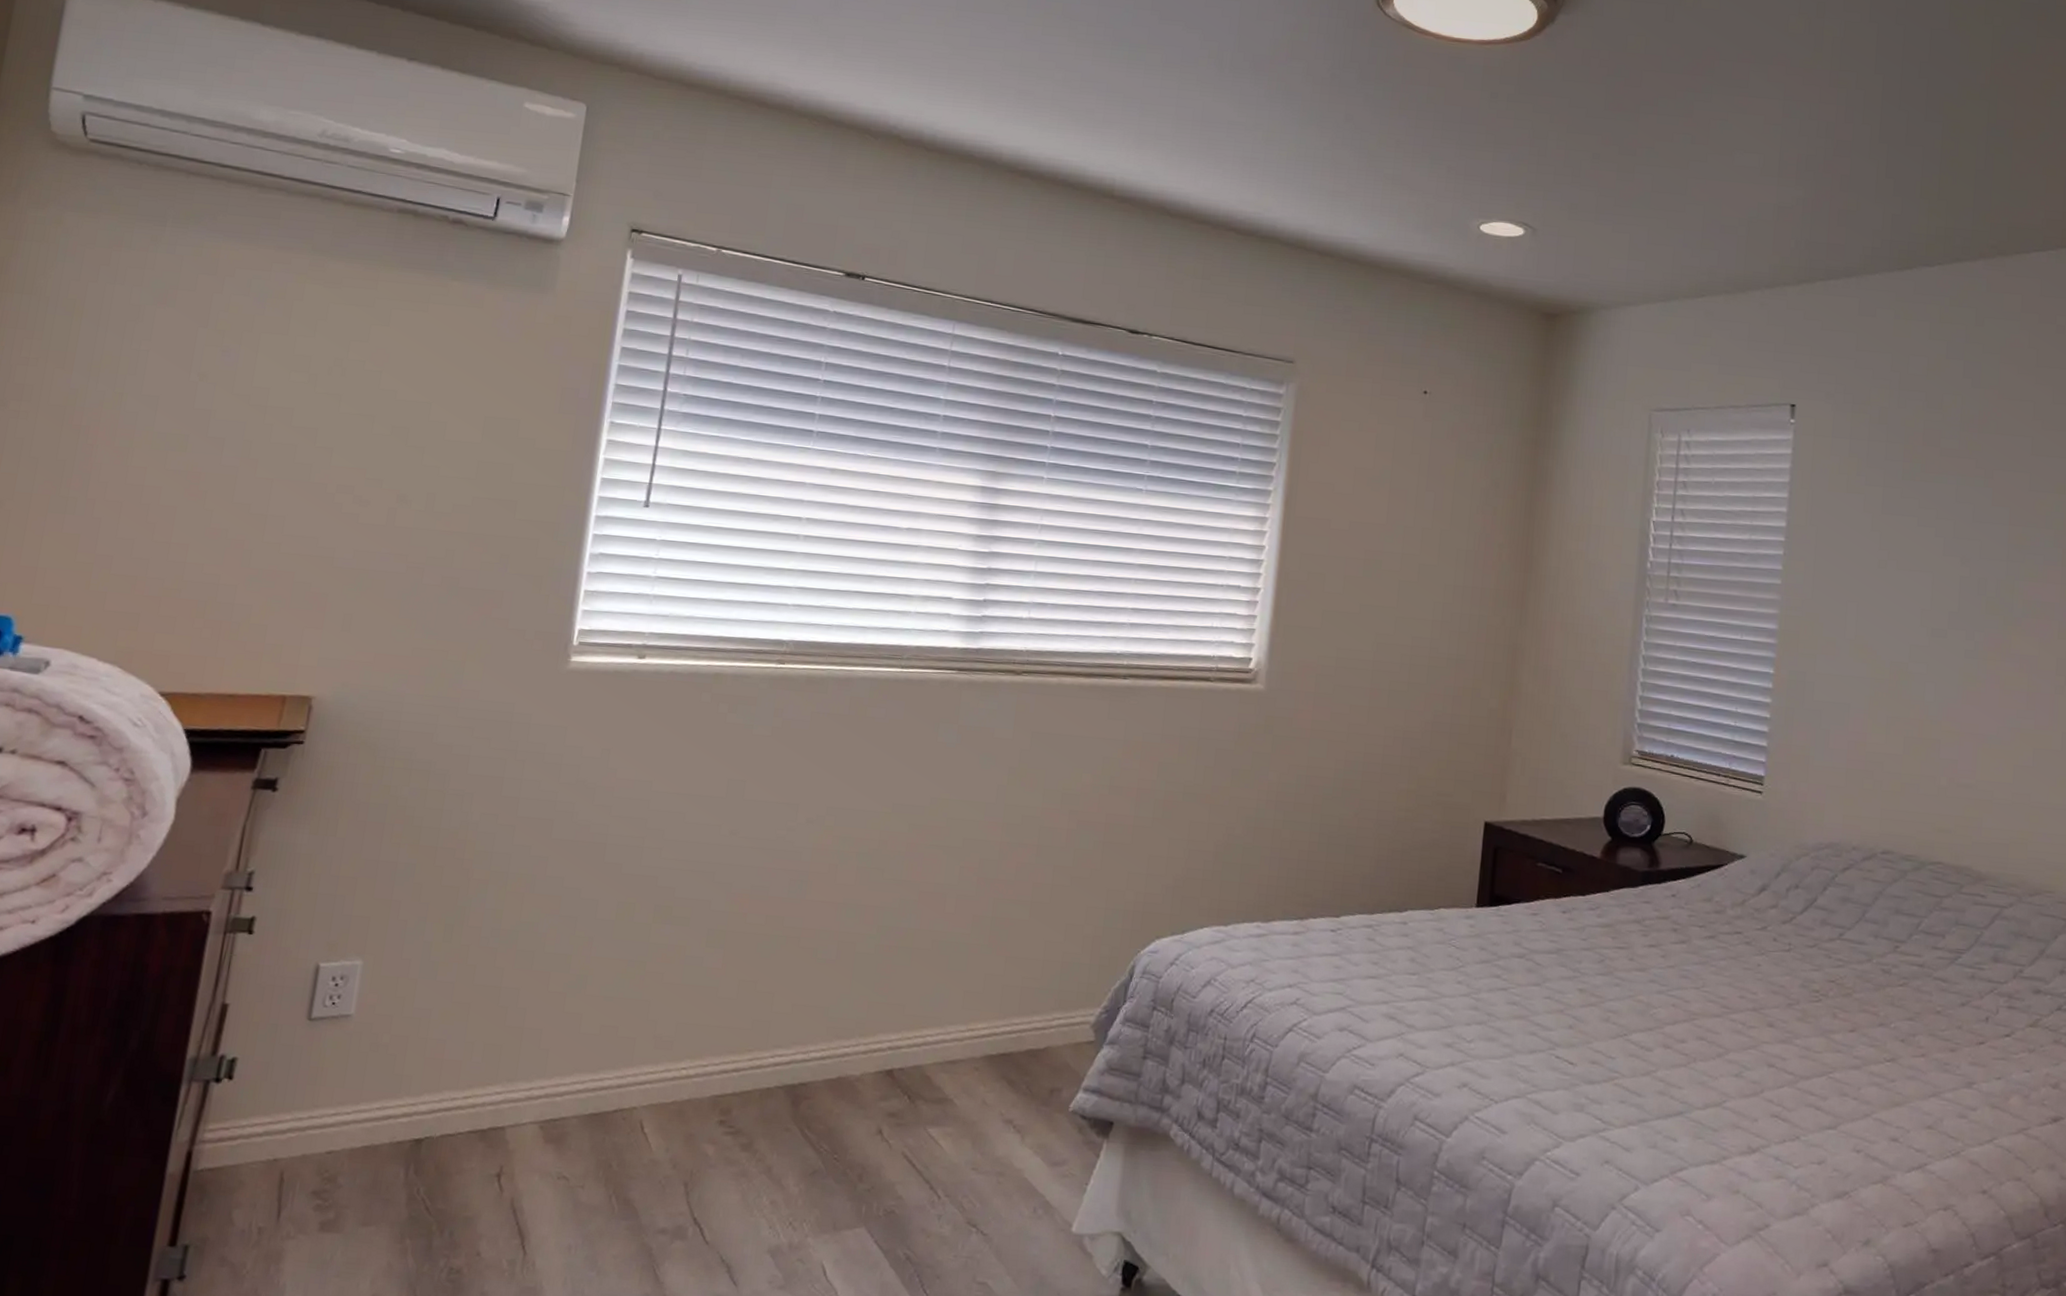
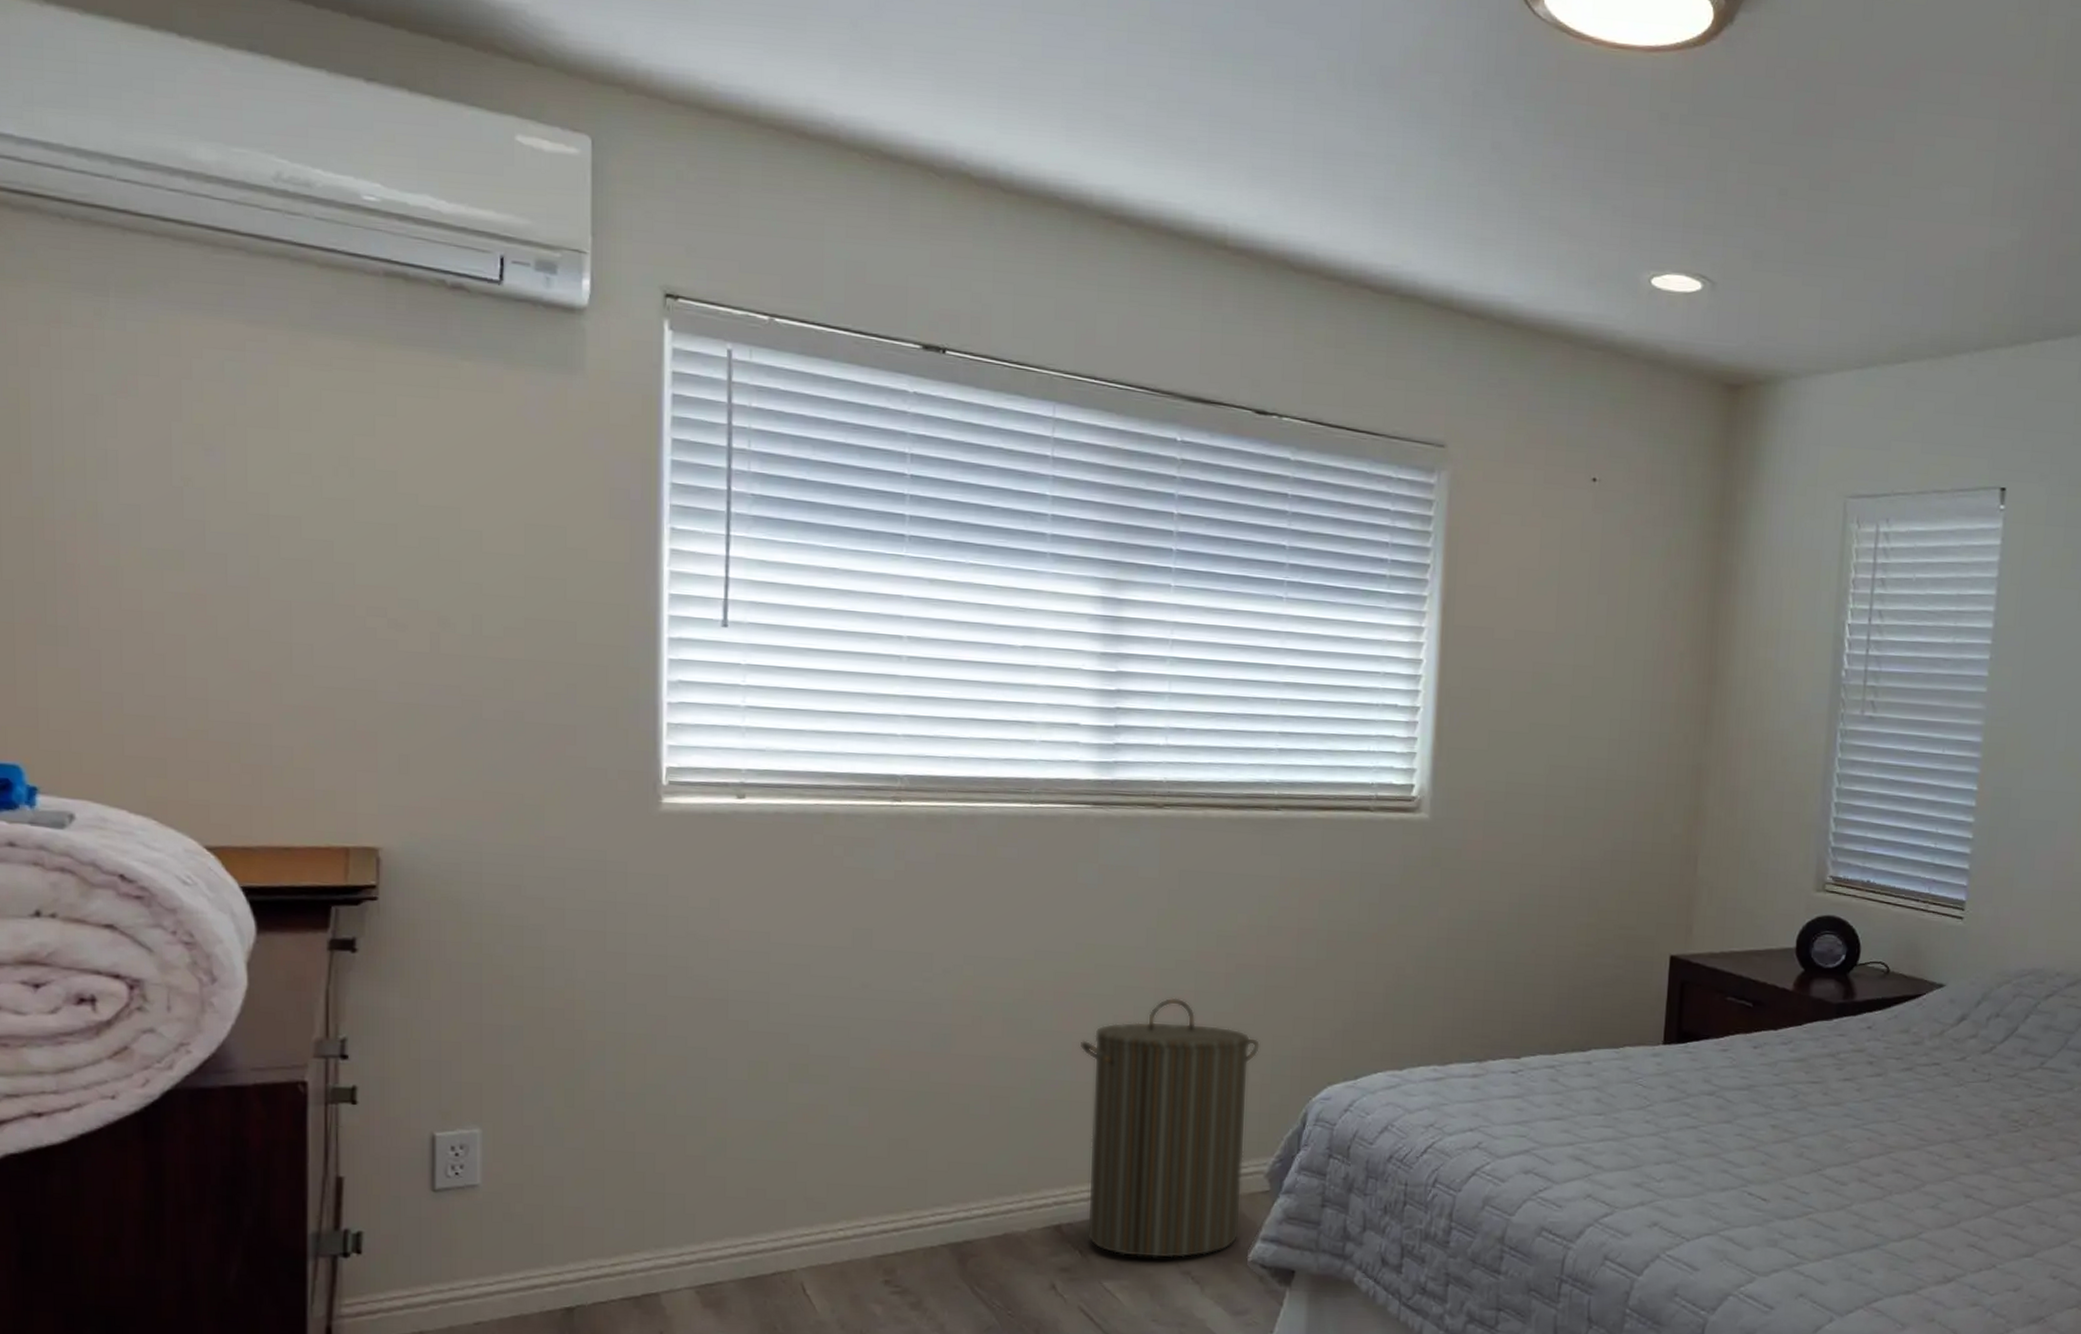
laundry hamper: none [916,851,1095,1107] -> present [1080,997,1261,1259]

